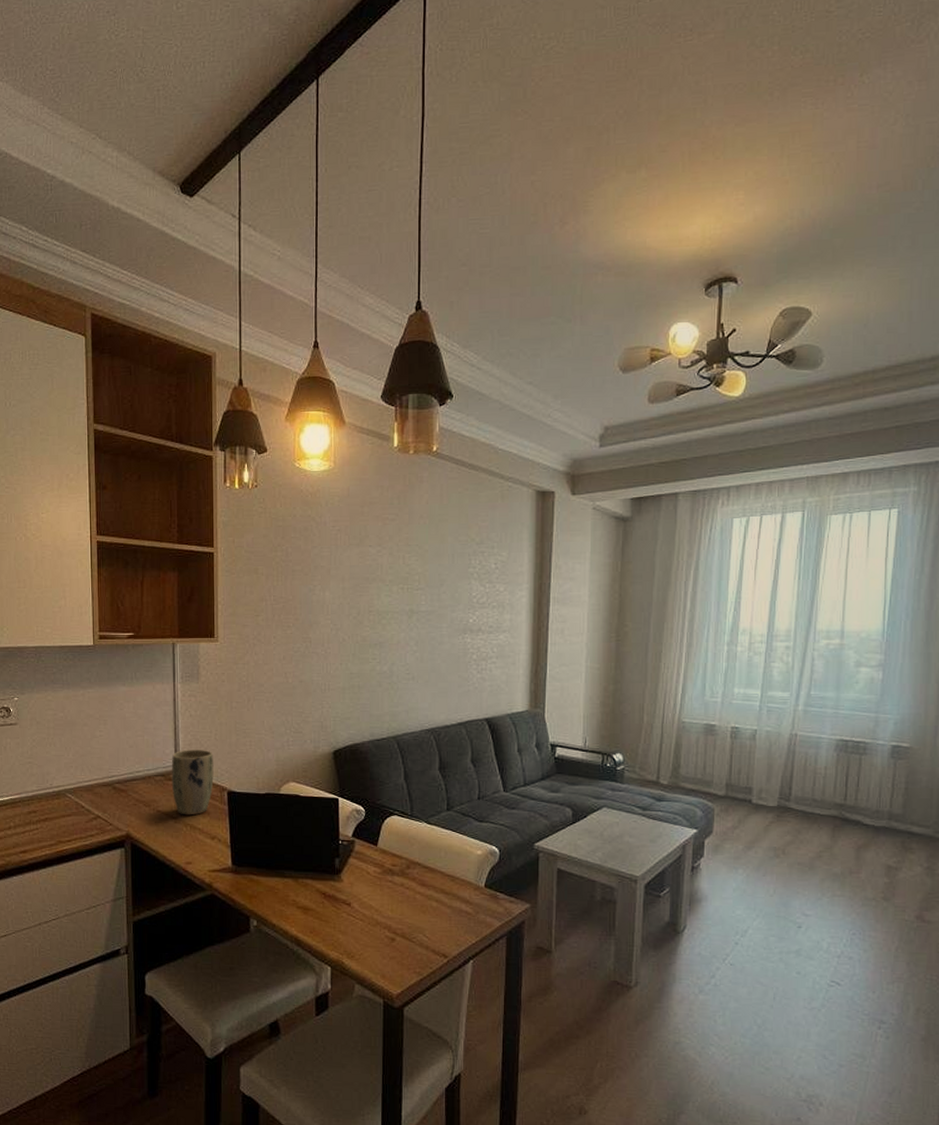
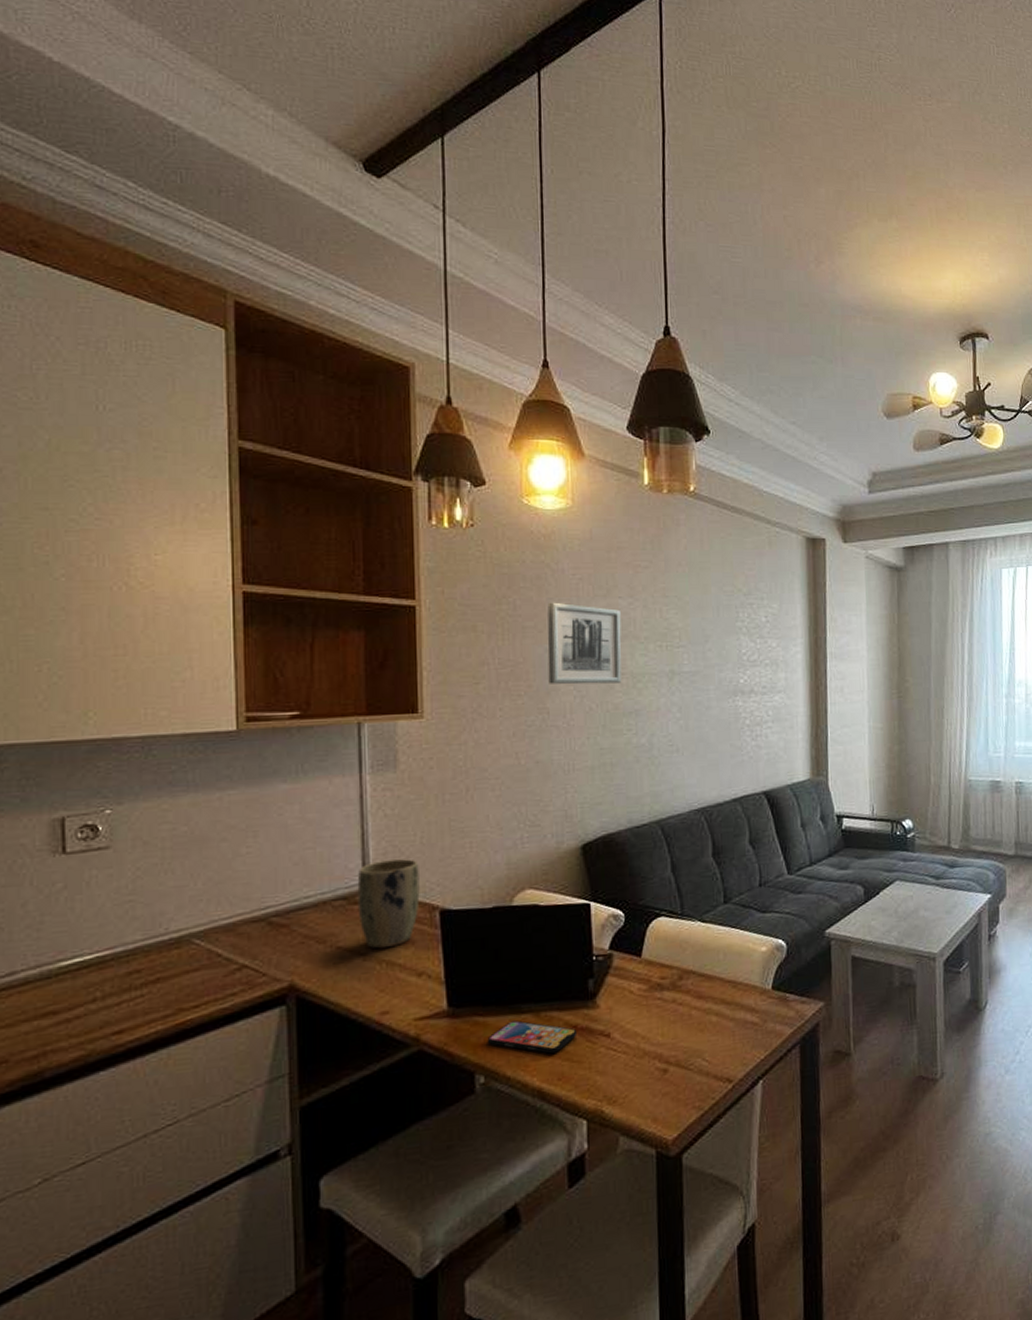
smartphone: none [260,882,325,912] -> present [488,1020,576,1054]
wall art: none [311,550,370,619] -> present [547,602,622,685]

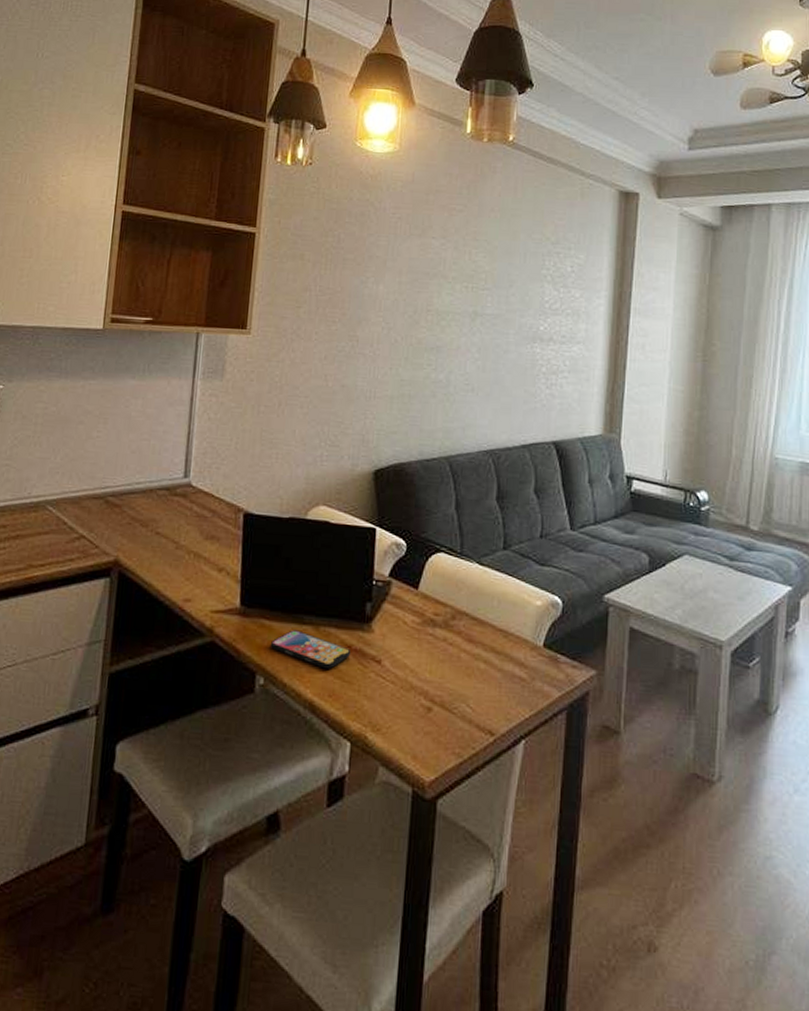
plant pot: present [357,859,420,949] -> none [176,459,231,541]
wall art: present [547,602,622,685] -> none [361,238,433,319]

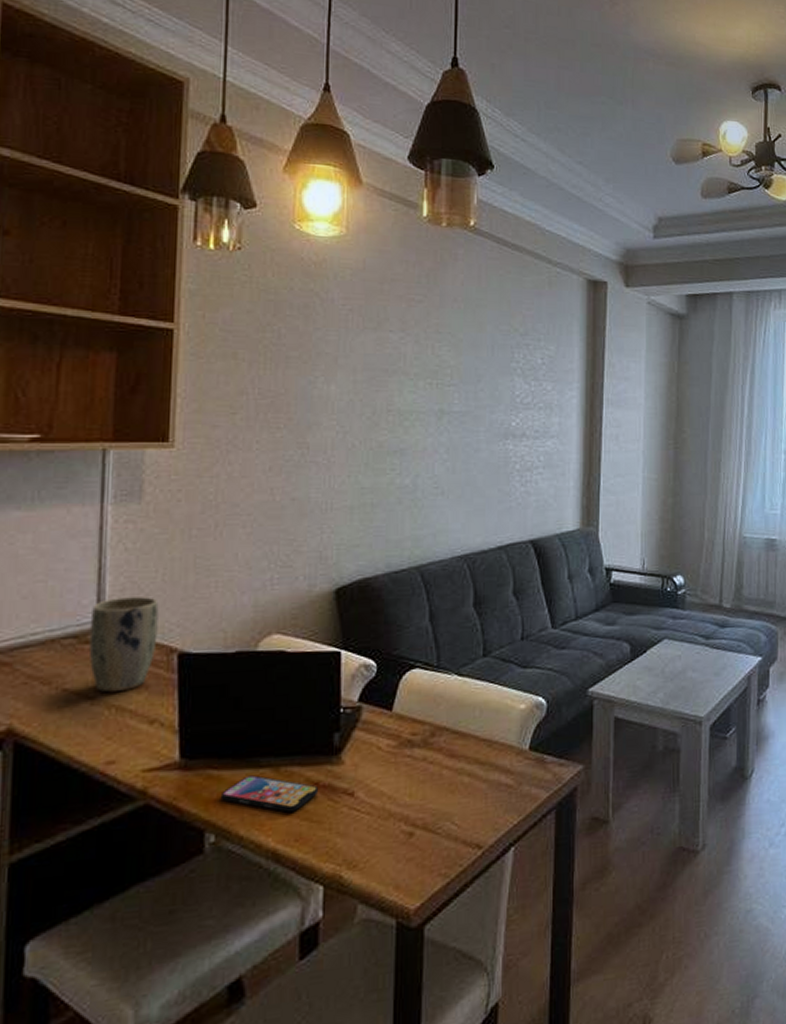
plant pot: none [176,459,231,541] -> present [88,597,159,693]

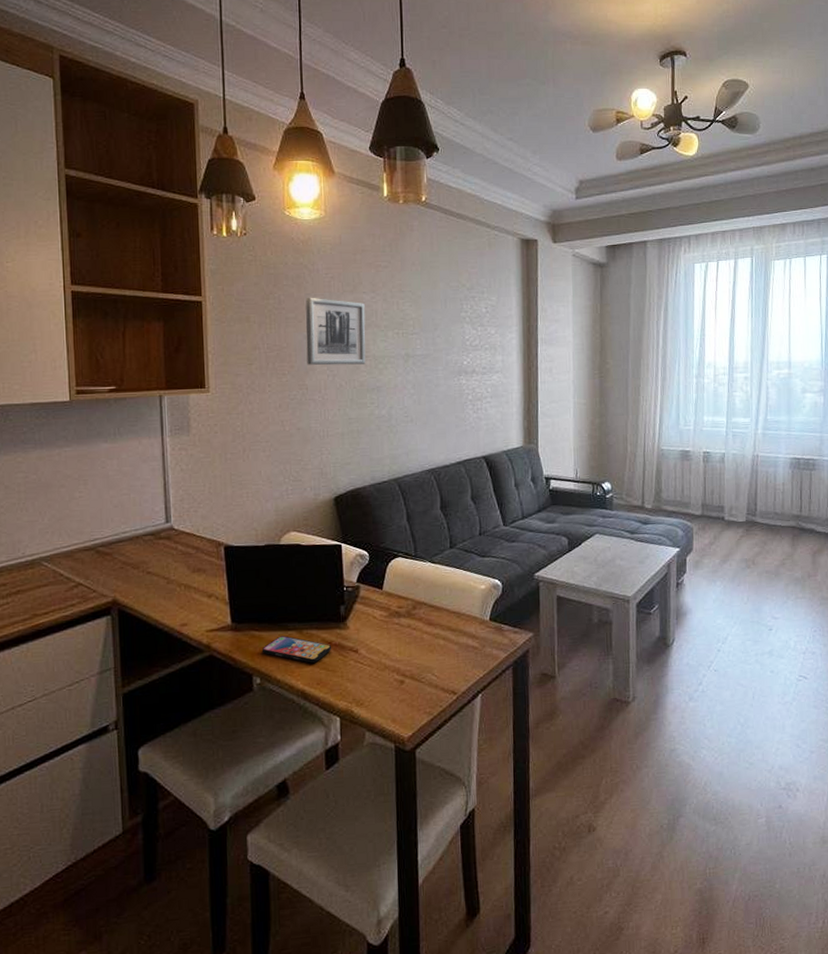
plant pot: present [88,597,159,693] -> none [161,504,209,575]
wall art: none [310,332,391,420] -> present [305,297,366,366]

